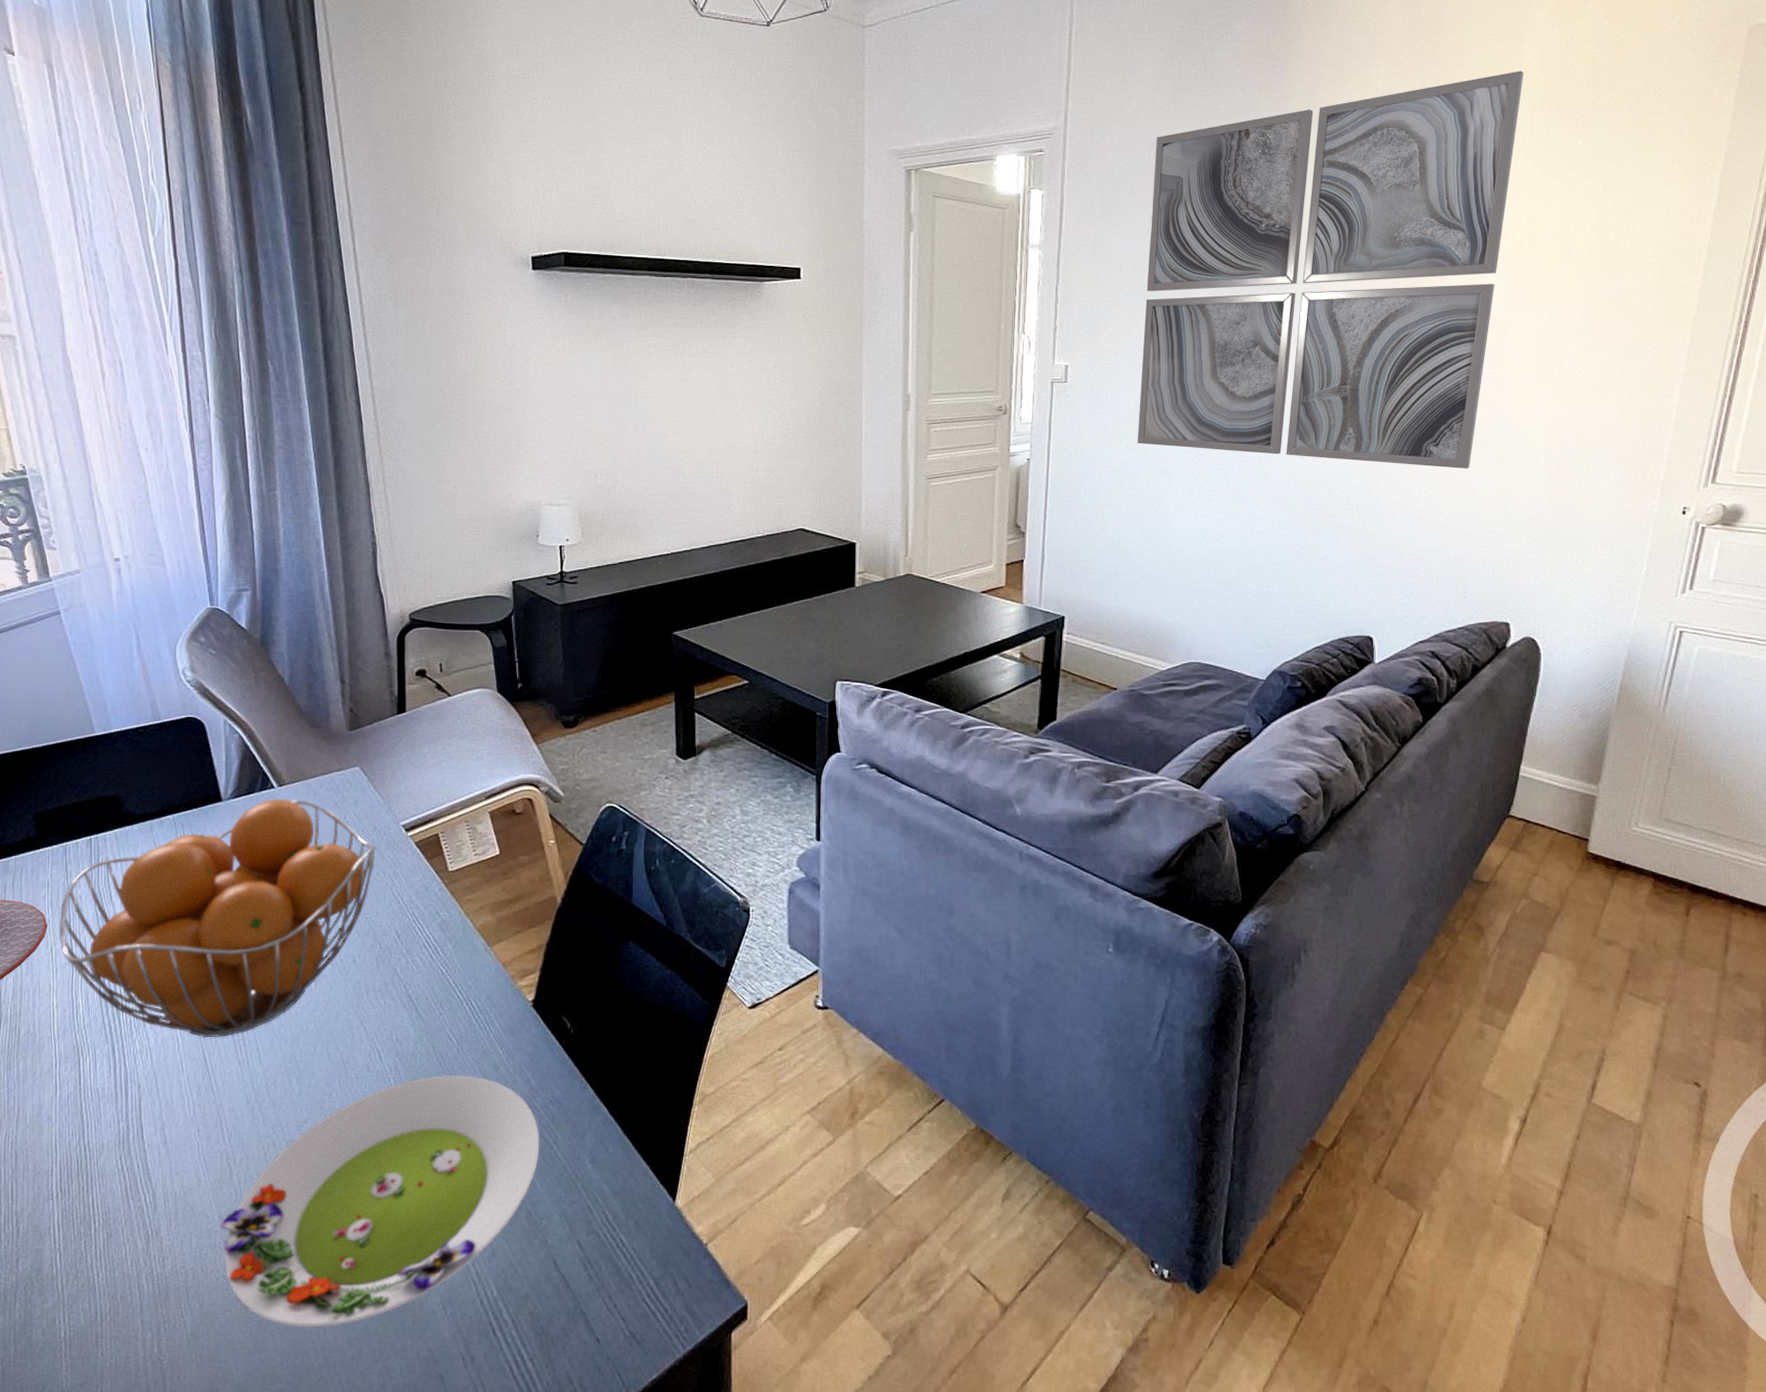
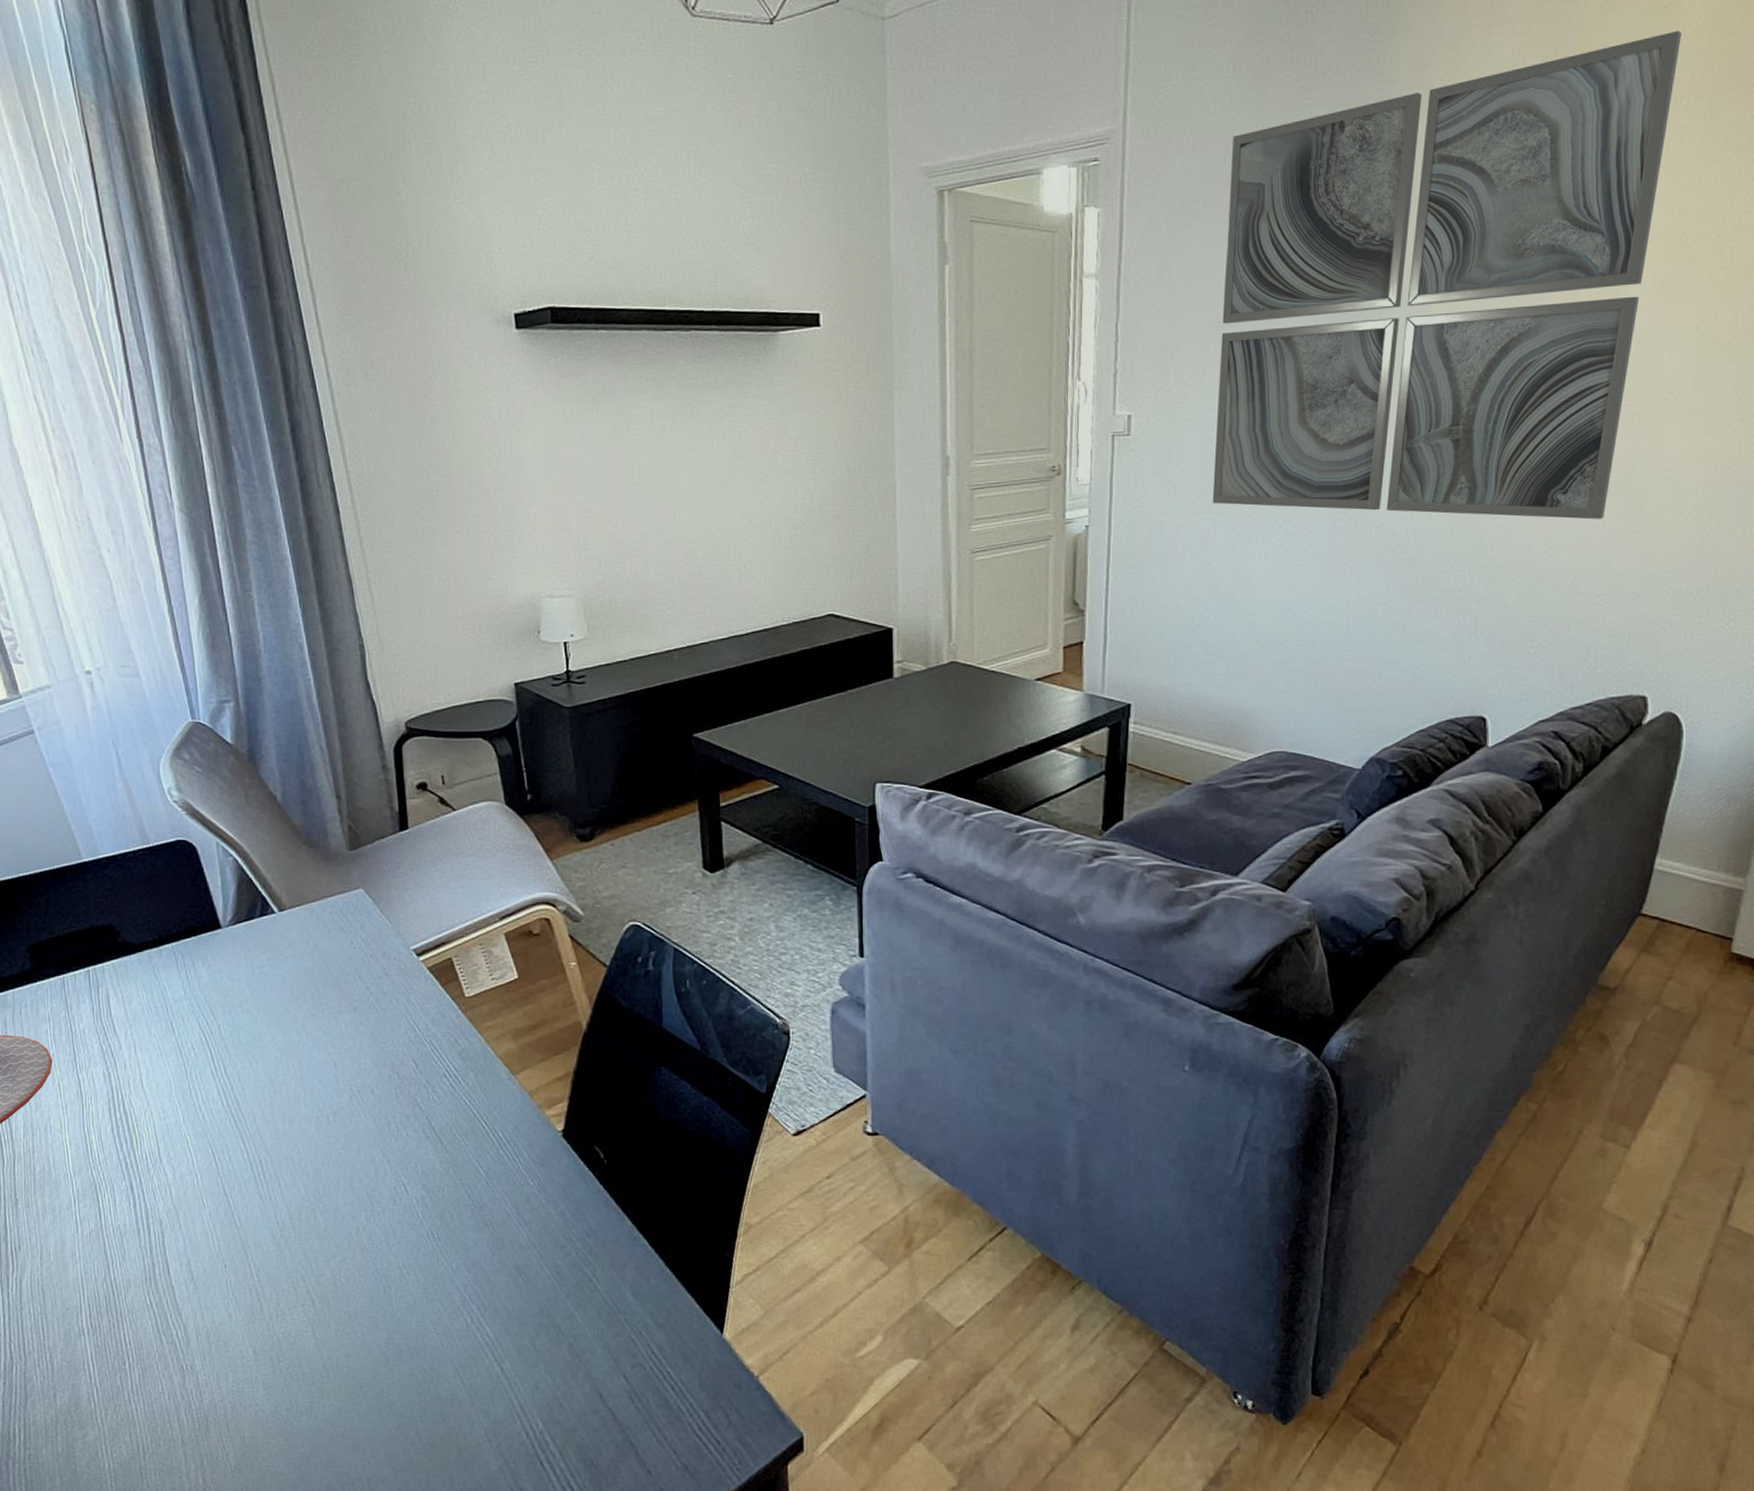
fruit basket: present [59,799,376,1038] -> none [64,924,387,1173]
salad plate: present [221,1075,540,1328] -> none [256,1208,579,1460]

